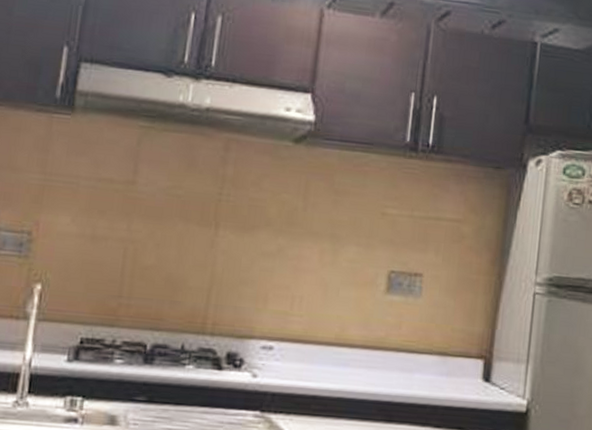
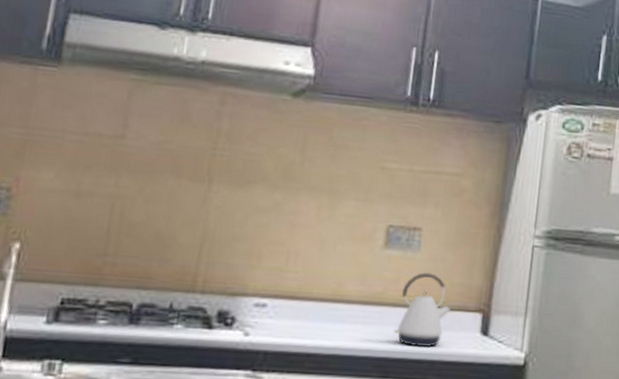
kettle: none [396,318,453,393] -> present [393,272,451,348]

